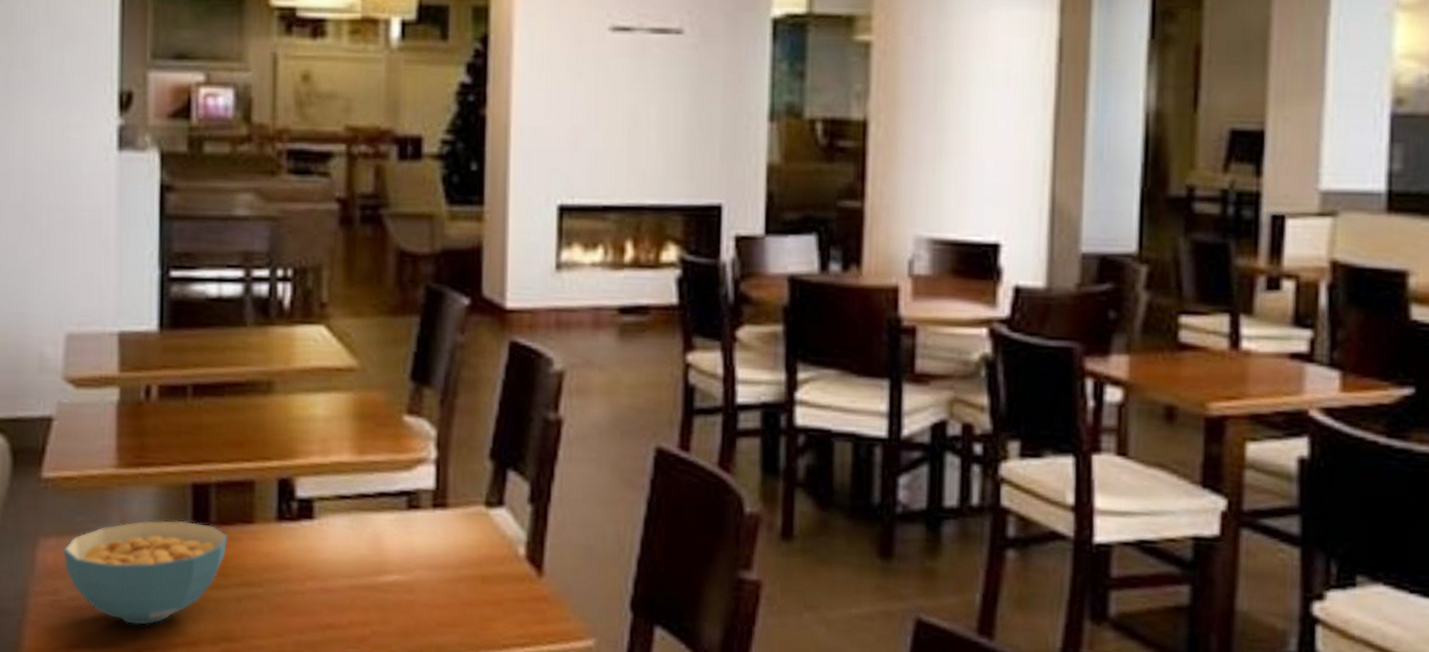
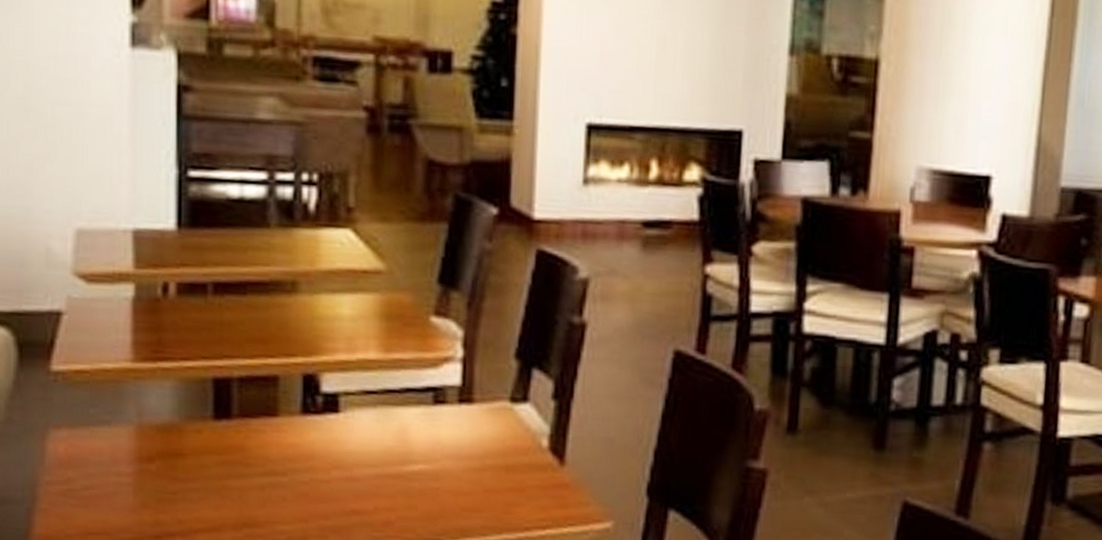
cereal bowl: present [63,520,228,625] -> none [75,413,251,513]

